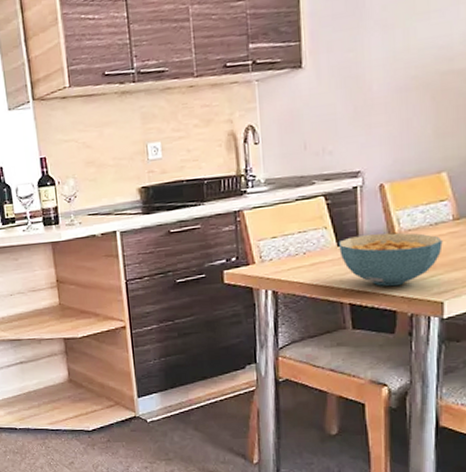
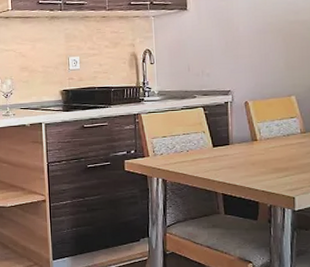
cereal bowl: present [339,232,443,287] -> none [214,140,293,182]

